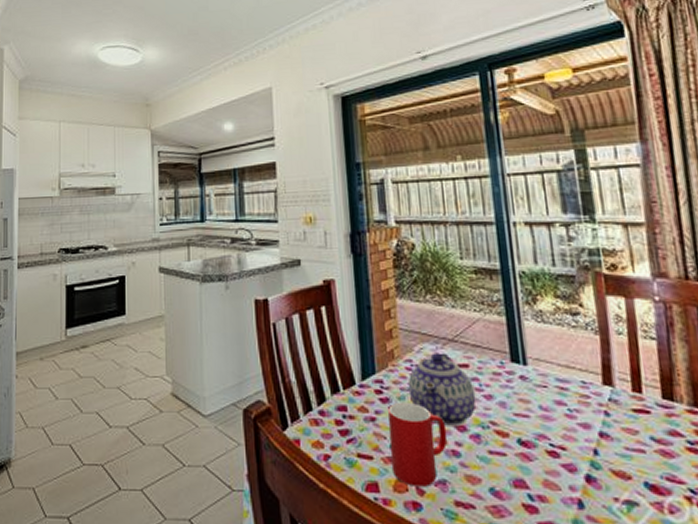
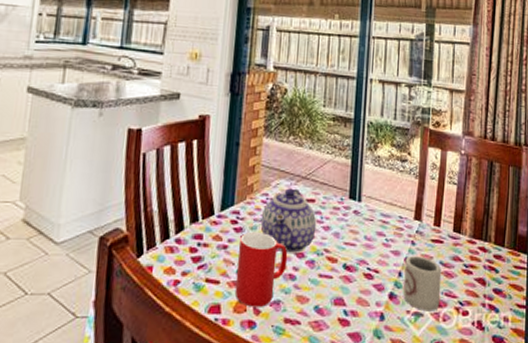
cup: none [600,428,661,500] -> present [403,255,442,312]

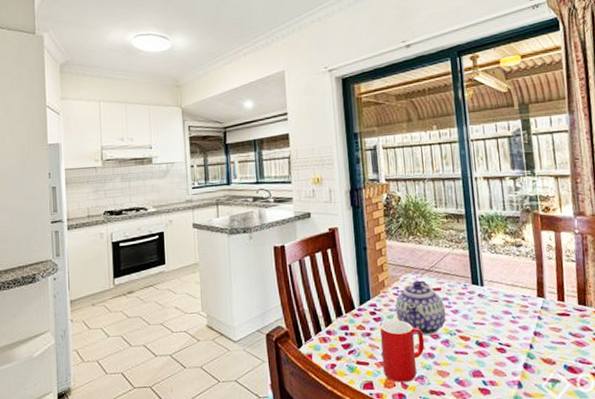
cup: present [403,255,442,312] -> none [534,328,576,378]

